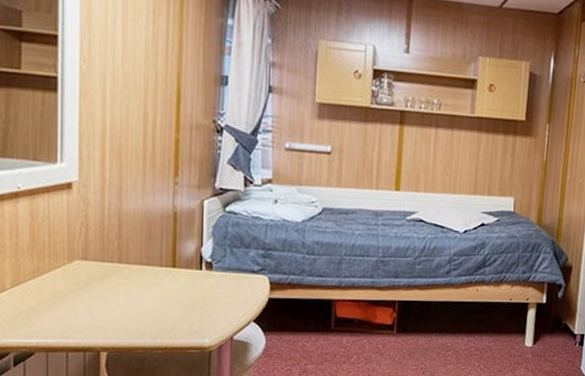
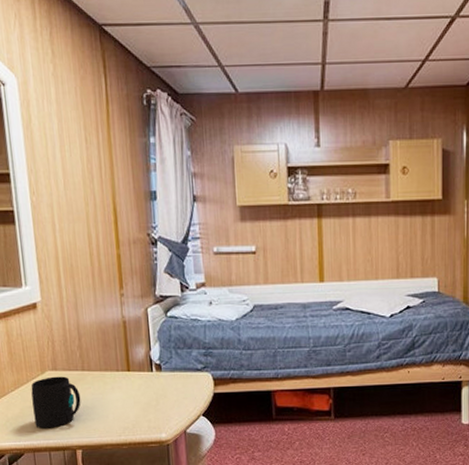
mug: none [53,267,113,326] -> present [31,376,81,429]

